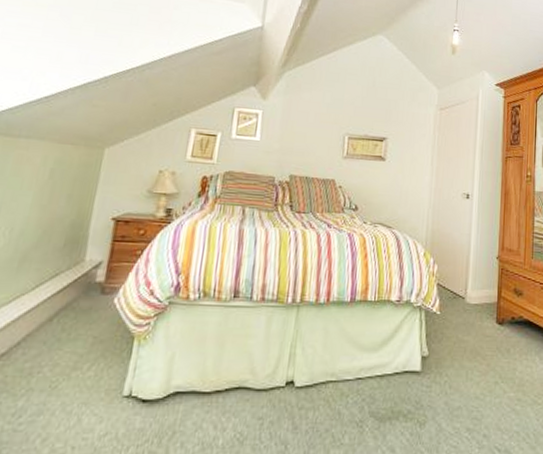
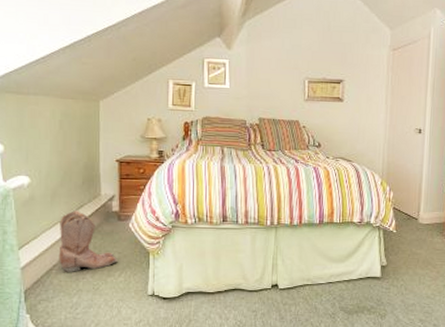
boots: none [9,280,91,364] -> present [59,210,117,272]

